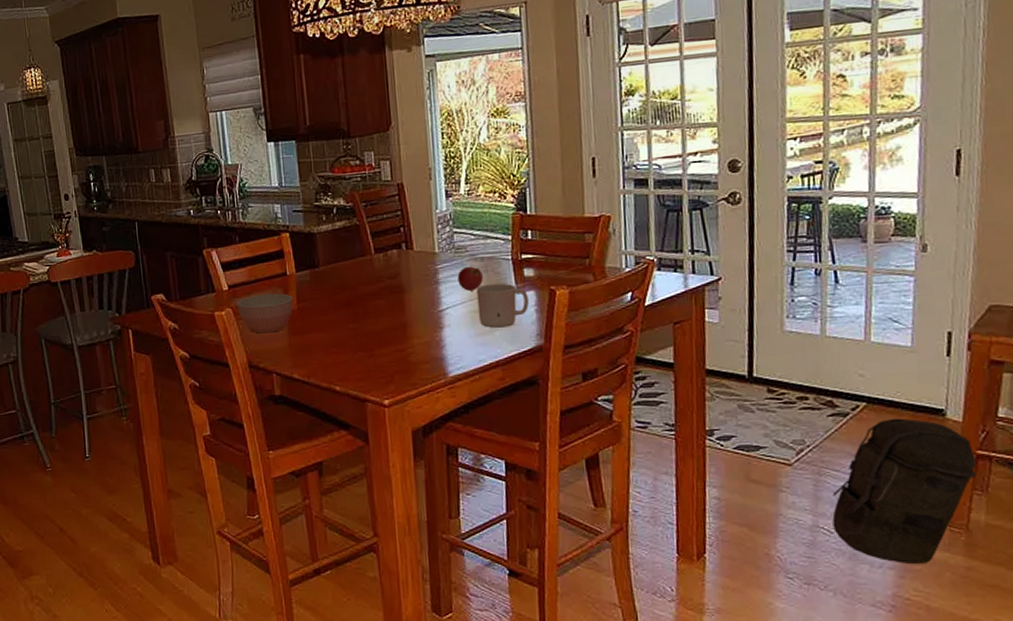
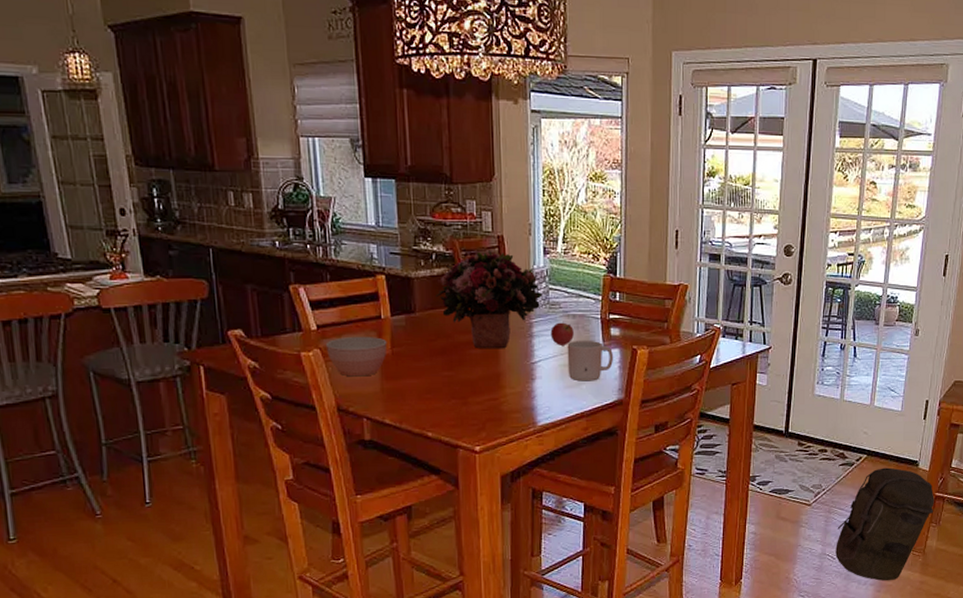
bouquet: none [338,199,447,299] -> present [436,250,543,349]

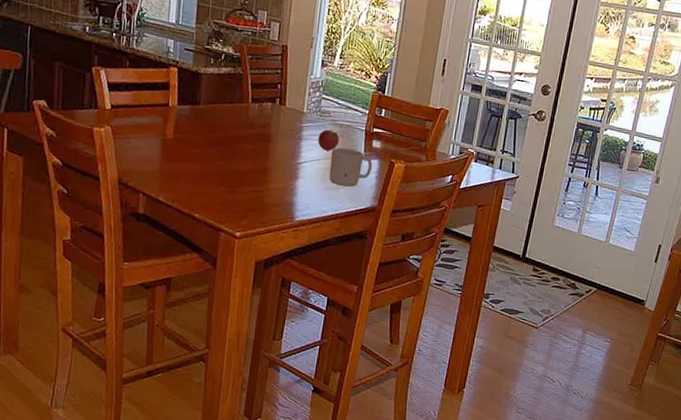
bowl: present [325,337,387,377] -> none [116,118,171,156]
bouquet: present [436,250,543,349] -> none [220,57,316,147]
backpack: present [835,467,934,581] -> none [555,302,657,411]

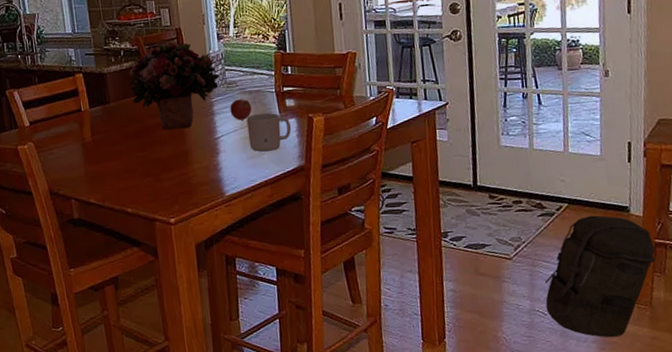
bouquet: none [220,57,316,147] -> present [126,42,220,130]
backpack: none [555,302,657,411] -> present [544,215,656,338]

